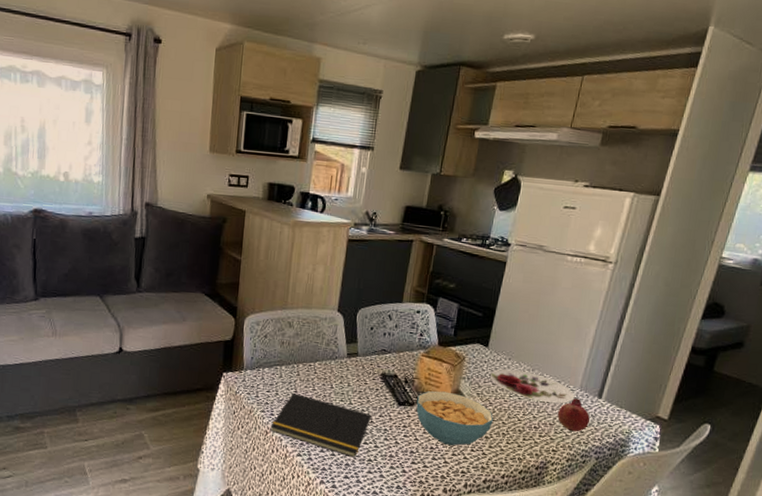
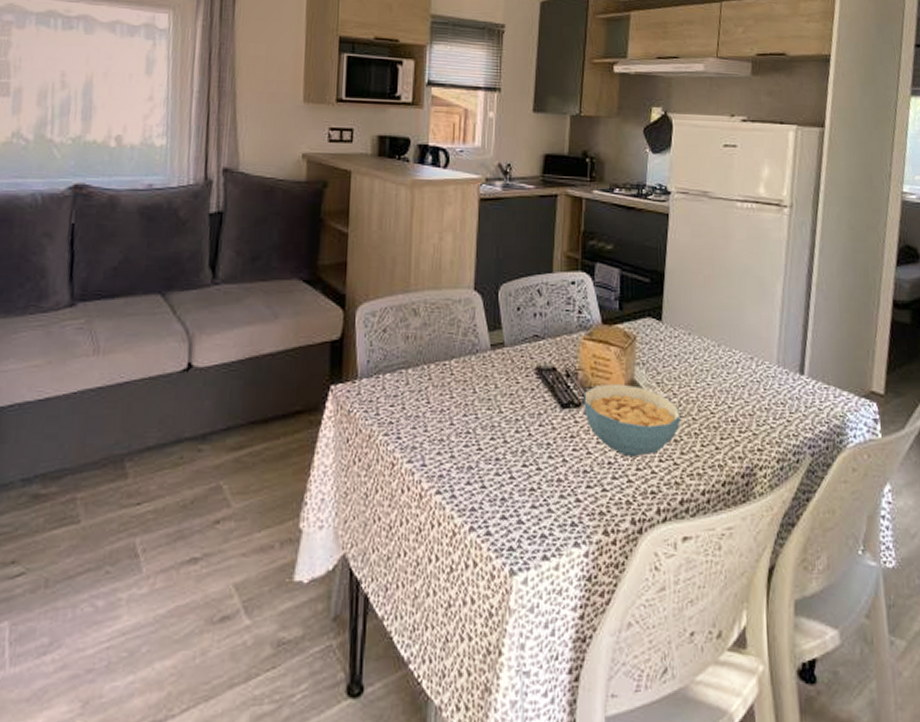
notepad: present [270,392,371,458] -> none [397,404,529,488]
plate: present [489,369,575,404] -> none [668,347,773,387]
fruit: present [558,398,590,432] -> none [757,378,795,422]

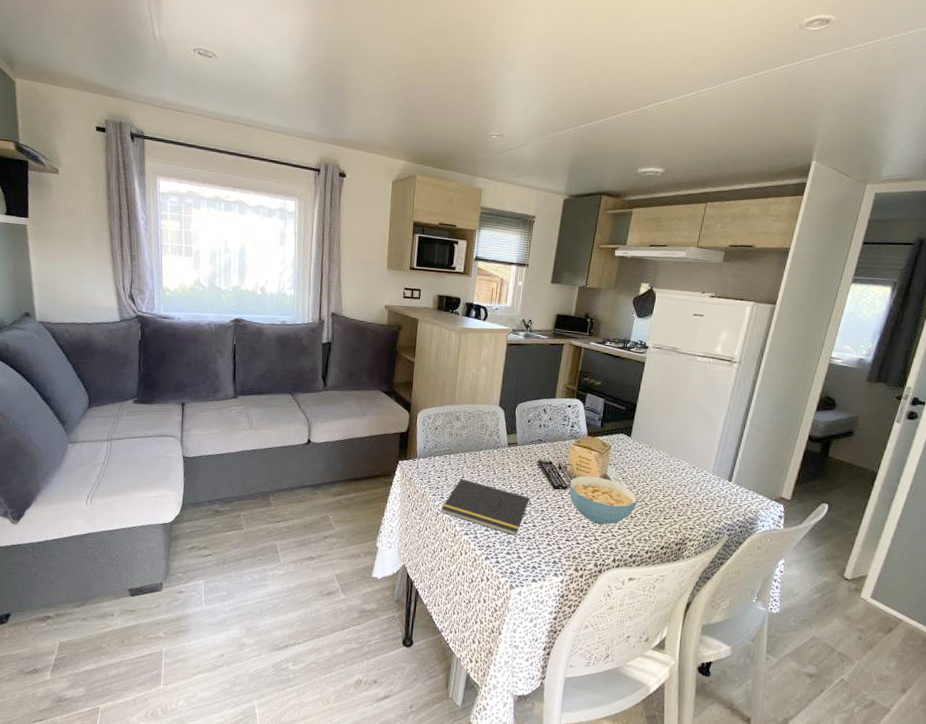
notepad: none [397,404,529,488] -> present [440,478,530,536]

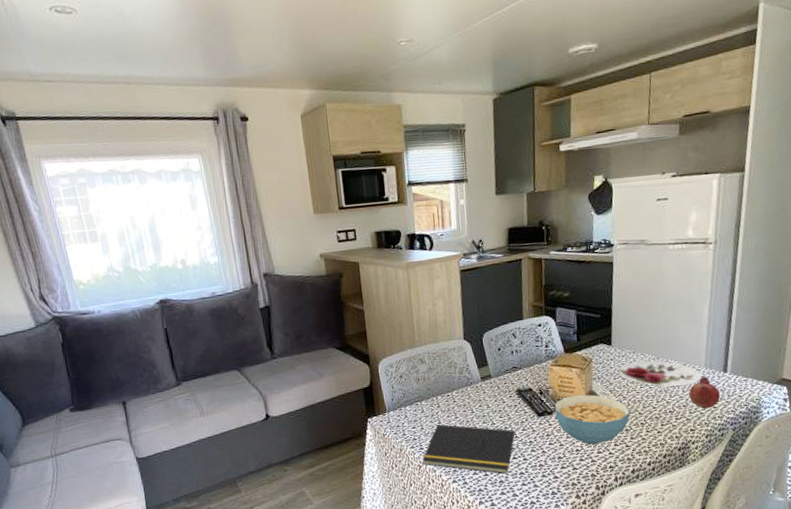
plate: none [633,456,708,486] -> present [618,360,702,387]
fruit: none [694,481,722,512] -> present [689,377,720,409]

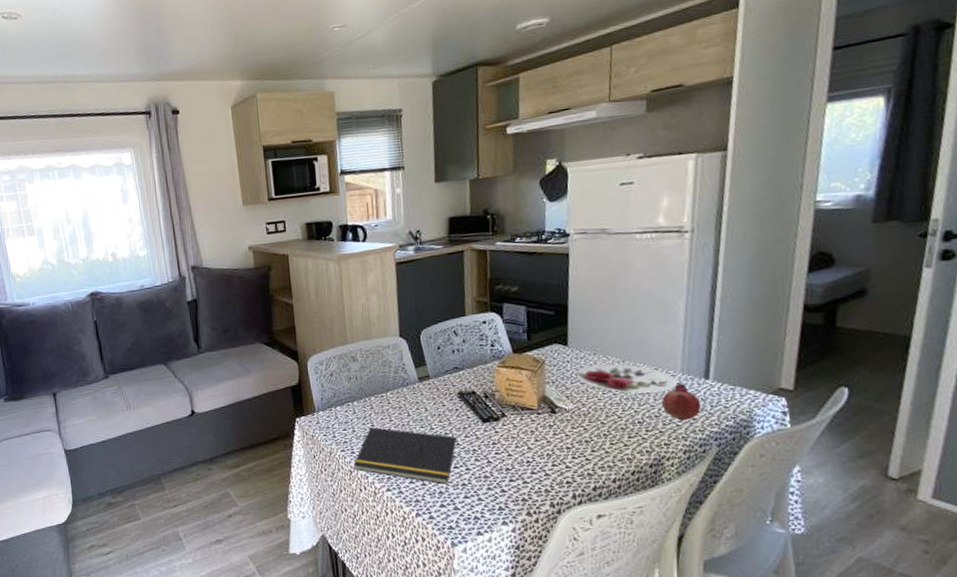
cereal bowl: present [554,394,630,445] -> none [501,400,590,457]

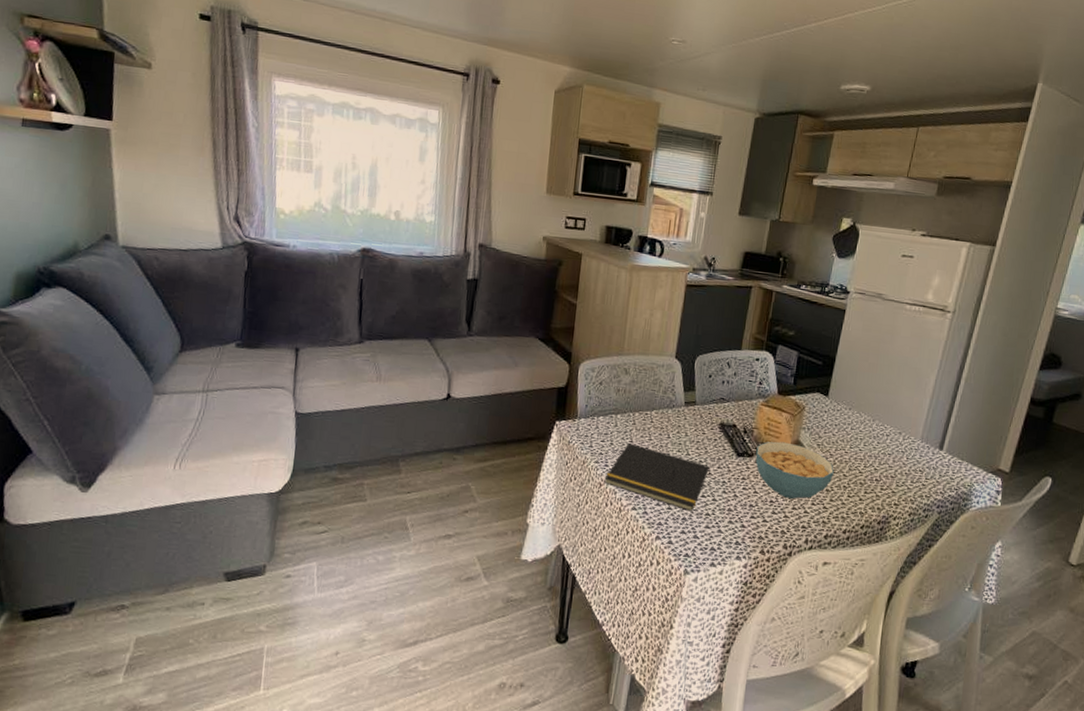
cereal bowl: none [501,400,590,457] -> present [755,441,834,500]
plate: present [576,363,678,394] -> none [830,419,916,455]
fruit: present [662,383,701,421] -> none [899,450,931,485]

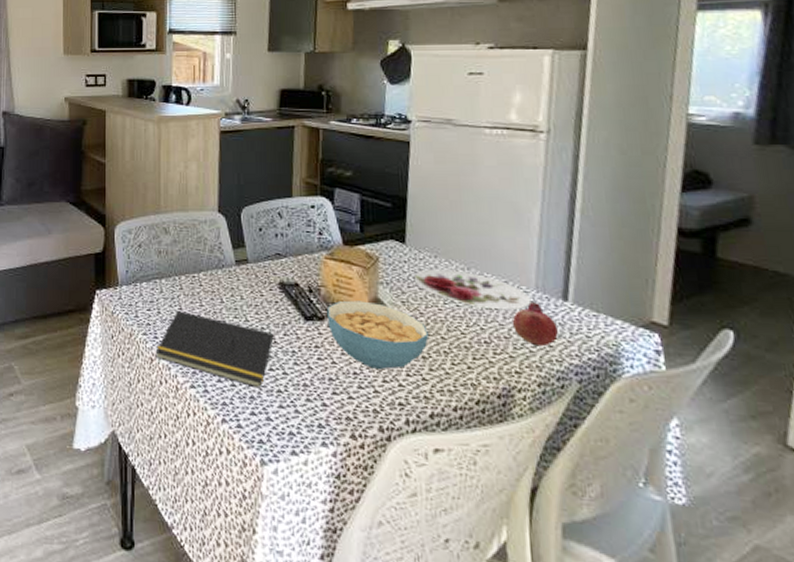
plate: none [830,419,916,455] -> present [413,269,532,310]
fruit: none [899,450,931,485] -> present [513,302,558,347]

